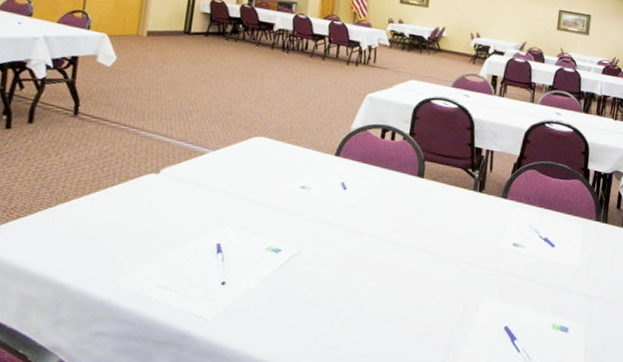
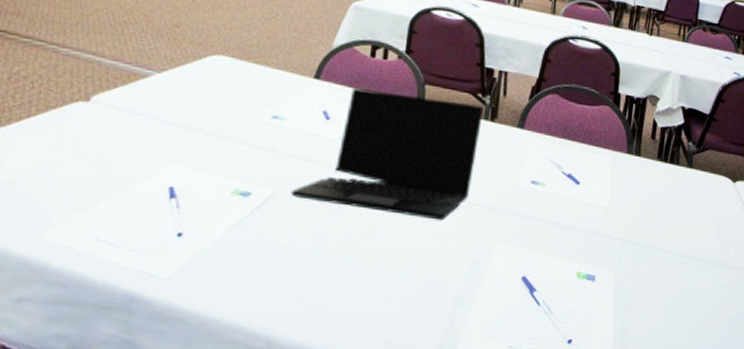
laptop: none [313,164,473,276] -> present [290,88,484,221]

